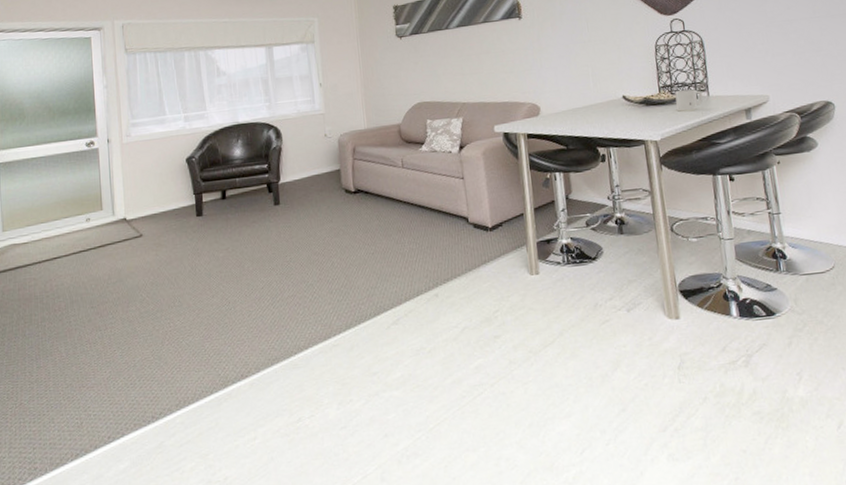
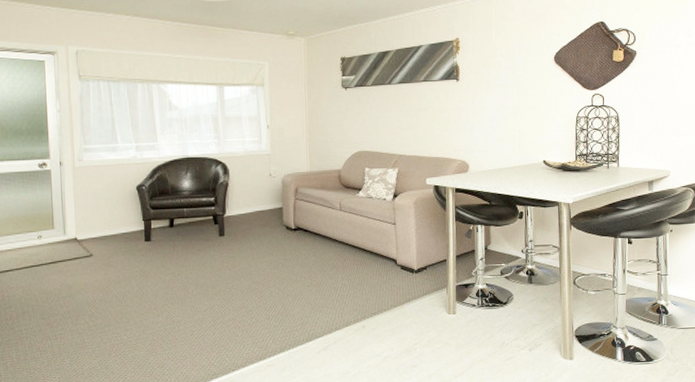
mug: present [675,89,703,112] -> none [589,159,614,180]

